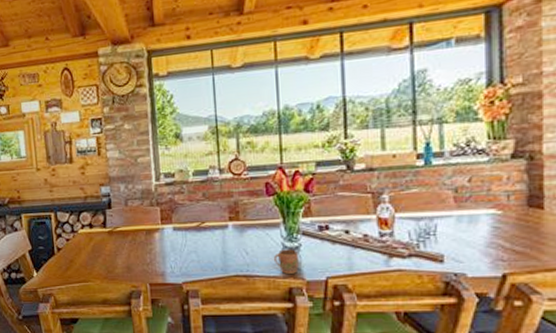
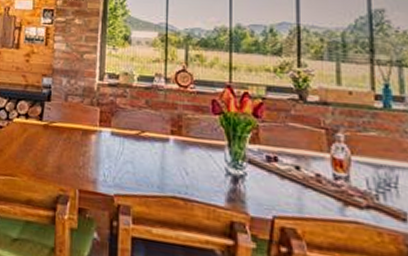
mug: present [274,249,299,274] -> none [216,175,242,206]

